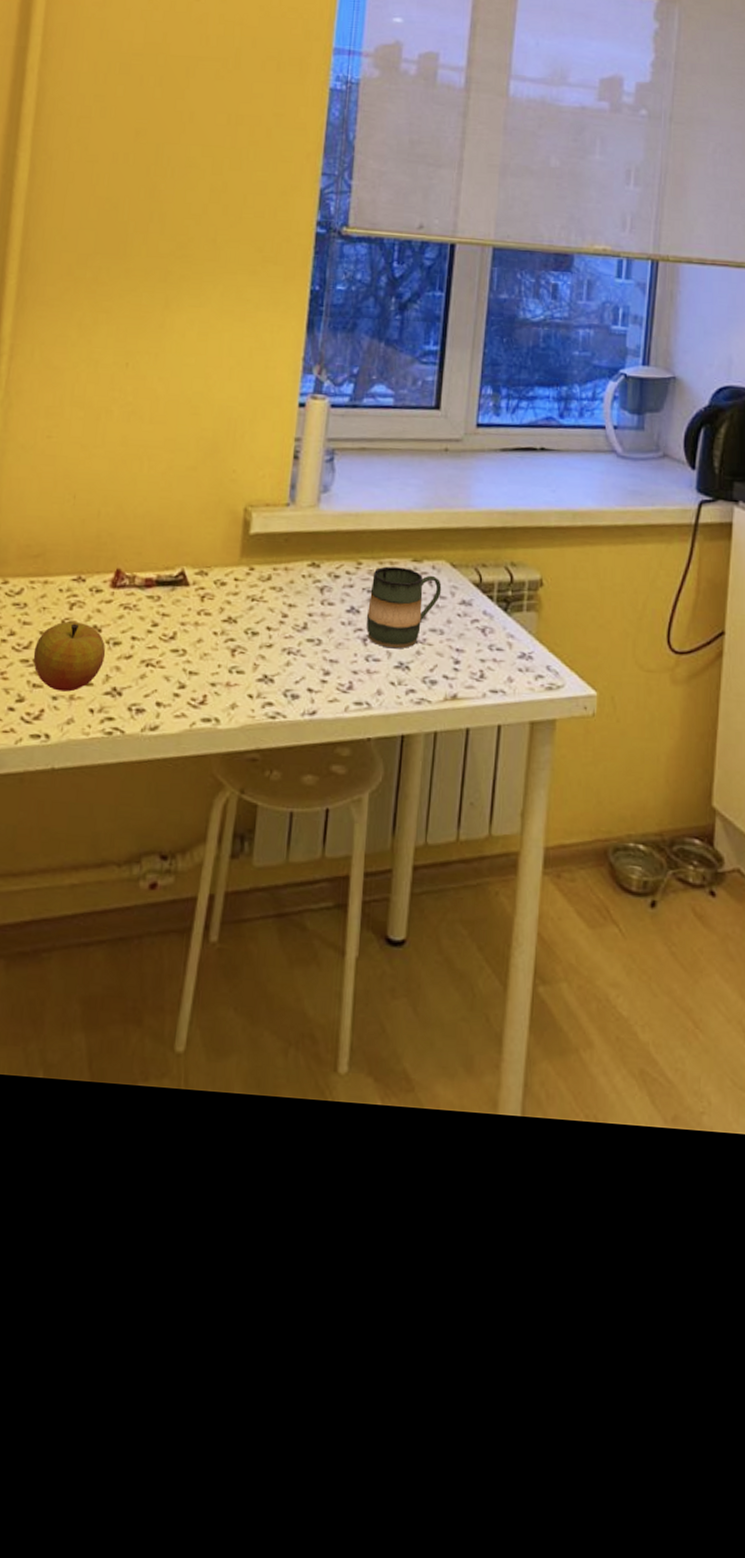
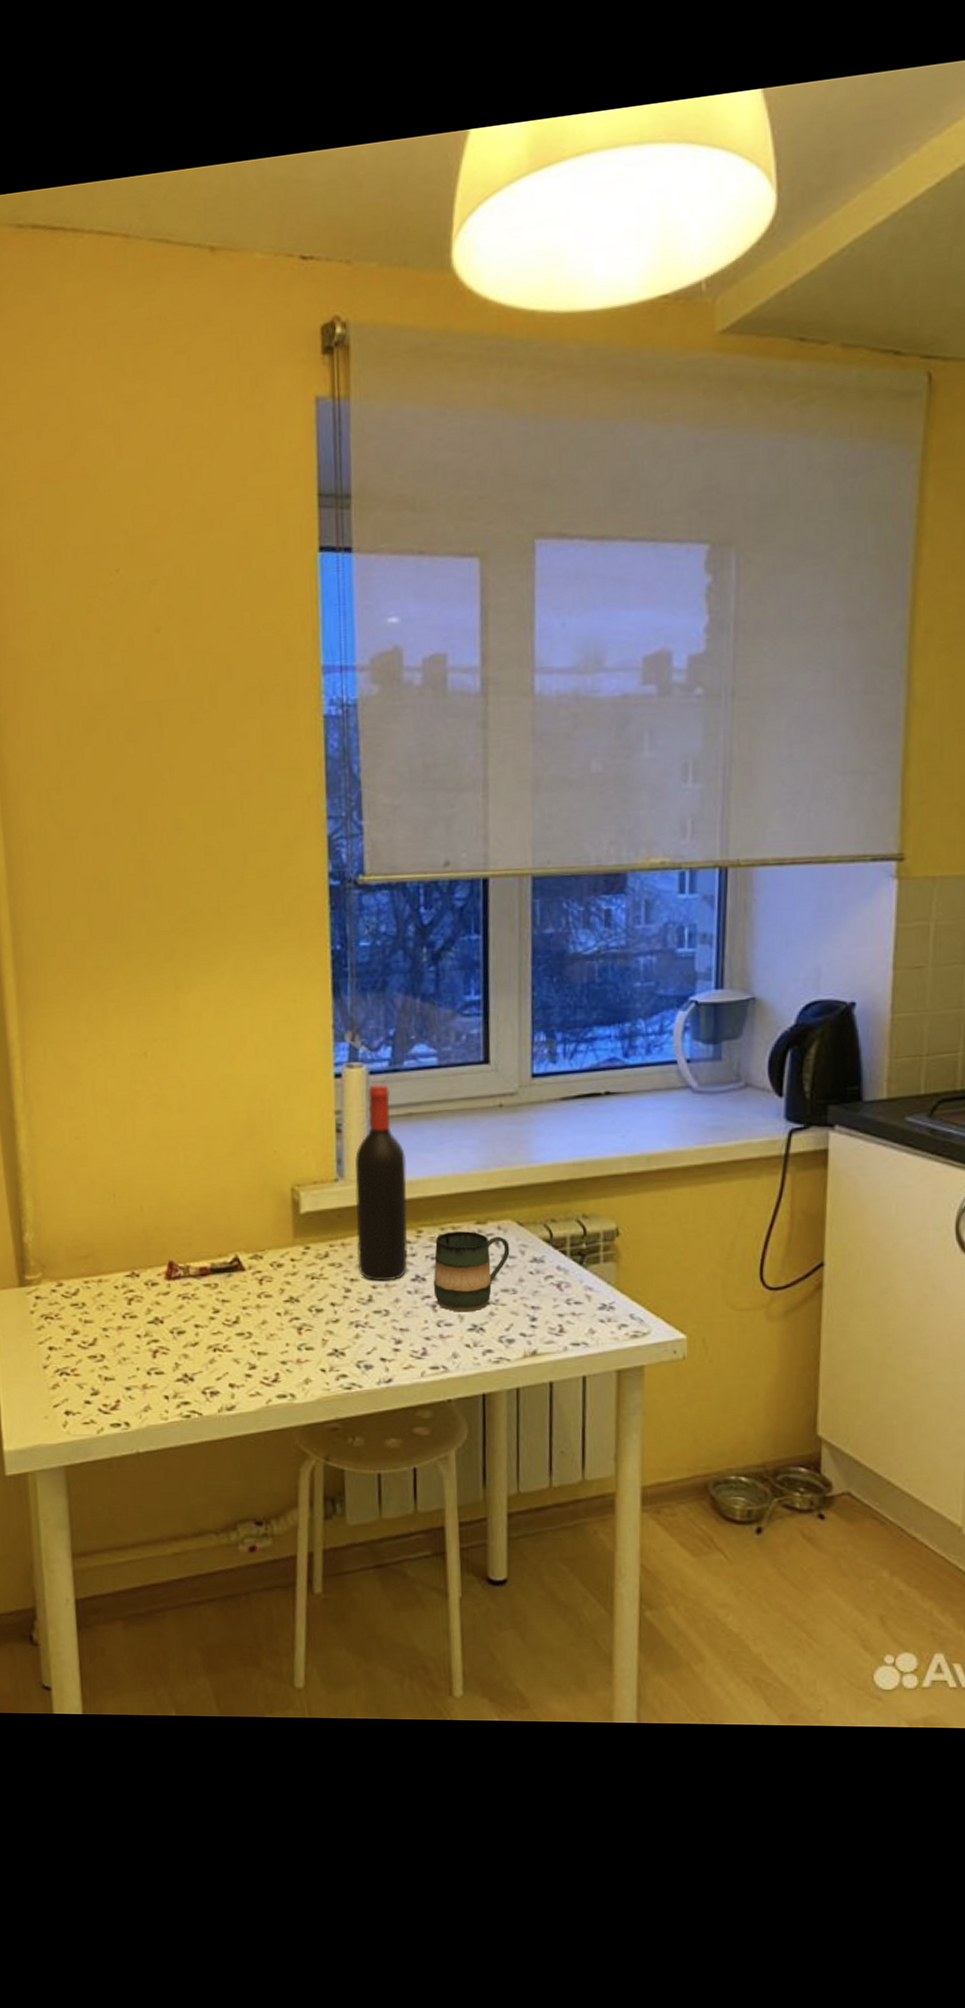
apple: present [33,621,106,692] -> none [99,1316,172,1382]
wine bottle: none [297,416,355,611] -> present [354,1083,409,1282]

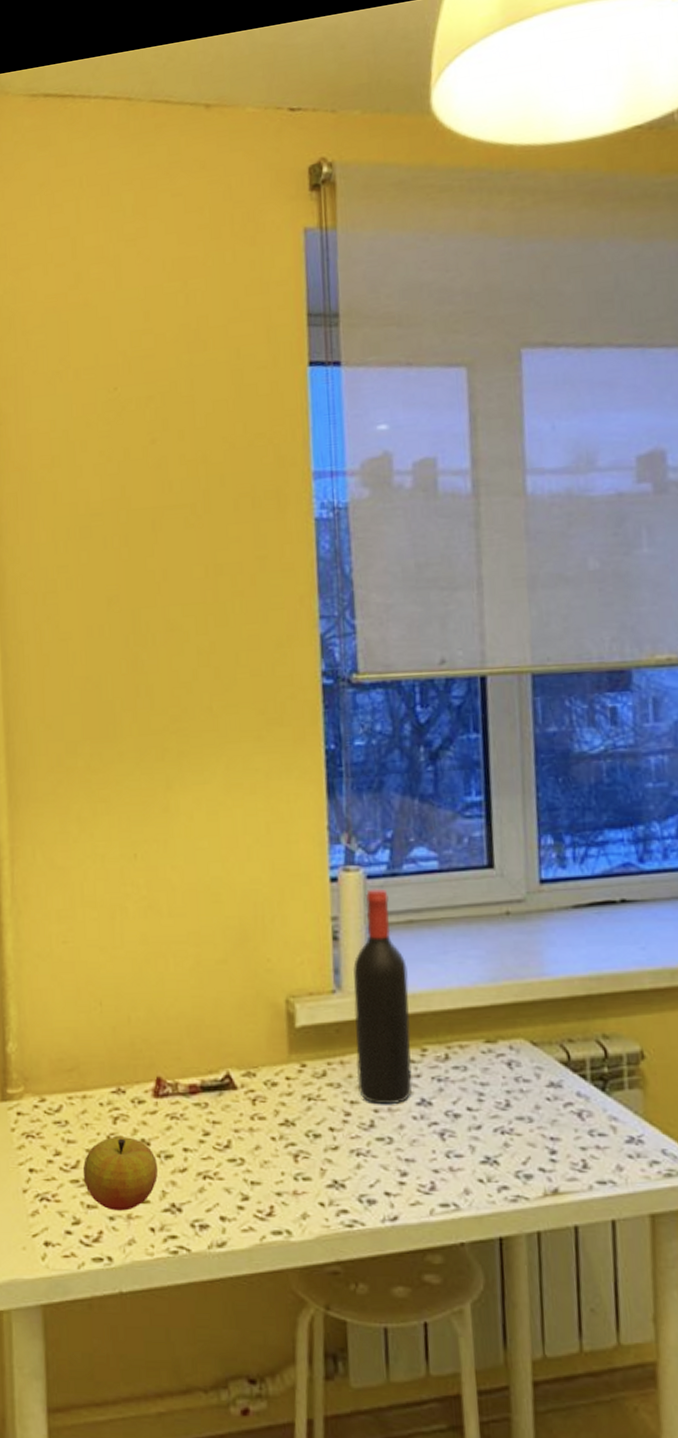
apple: none [99,1316,172,1382] -> present [82,1137,159,1211]
mug: present [433,1231,510,1312] -> none [440,1050,524,1142]

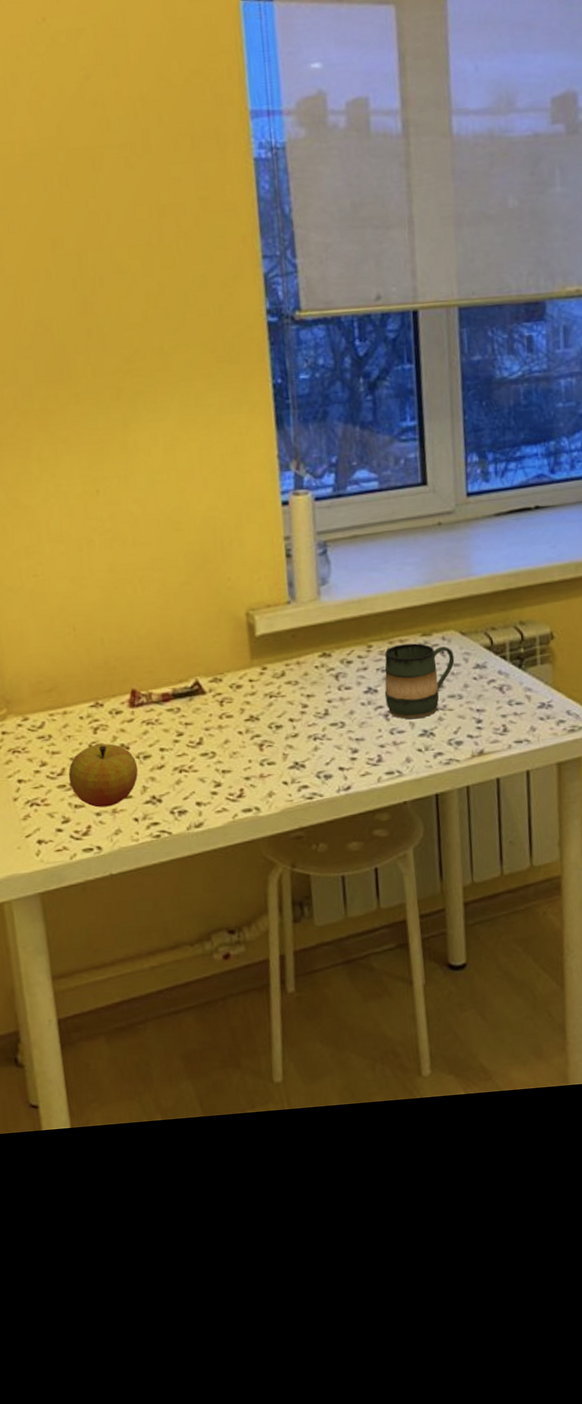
wine bottle: present [352,888,413,1105] -> none [304,508,360,696]
mug: none [440,1050,524,1142] -> present [384,643,455,720]

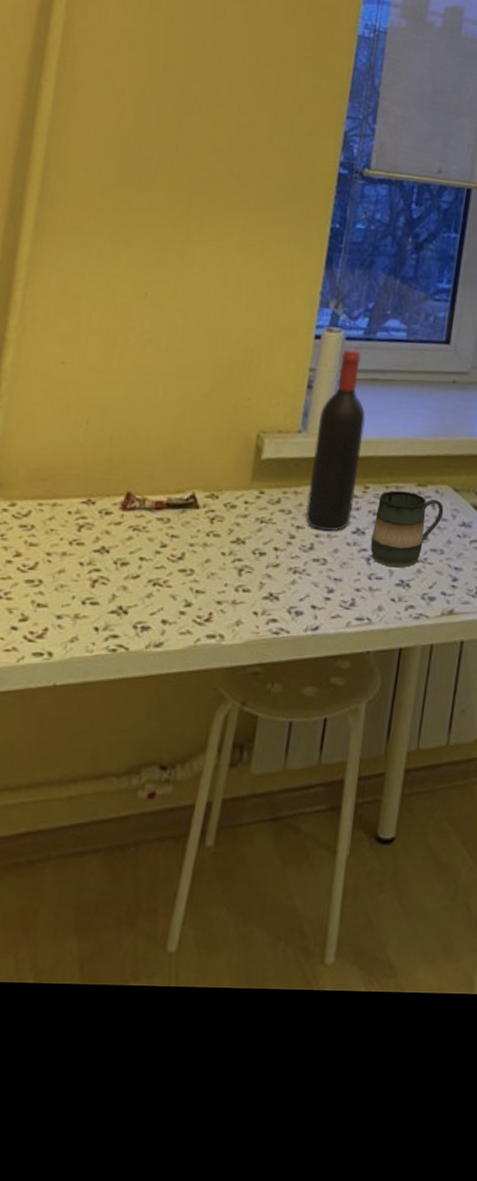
apple: present [68,743,139,808] -> none [38,543,113,611]
wine bottle: none [304,508,360,696] -> present [305,348,365,532]

